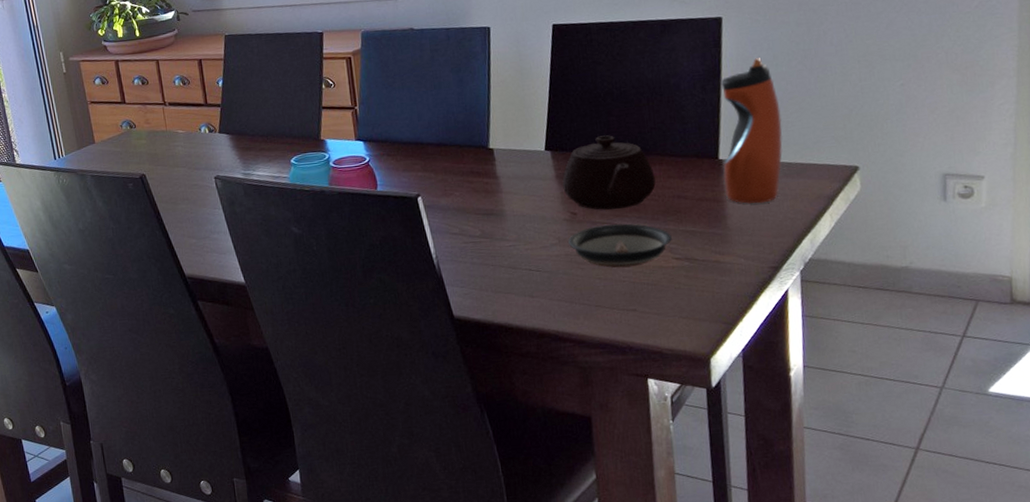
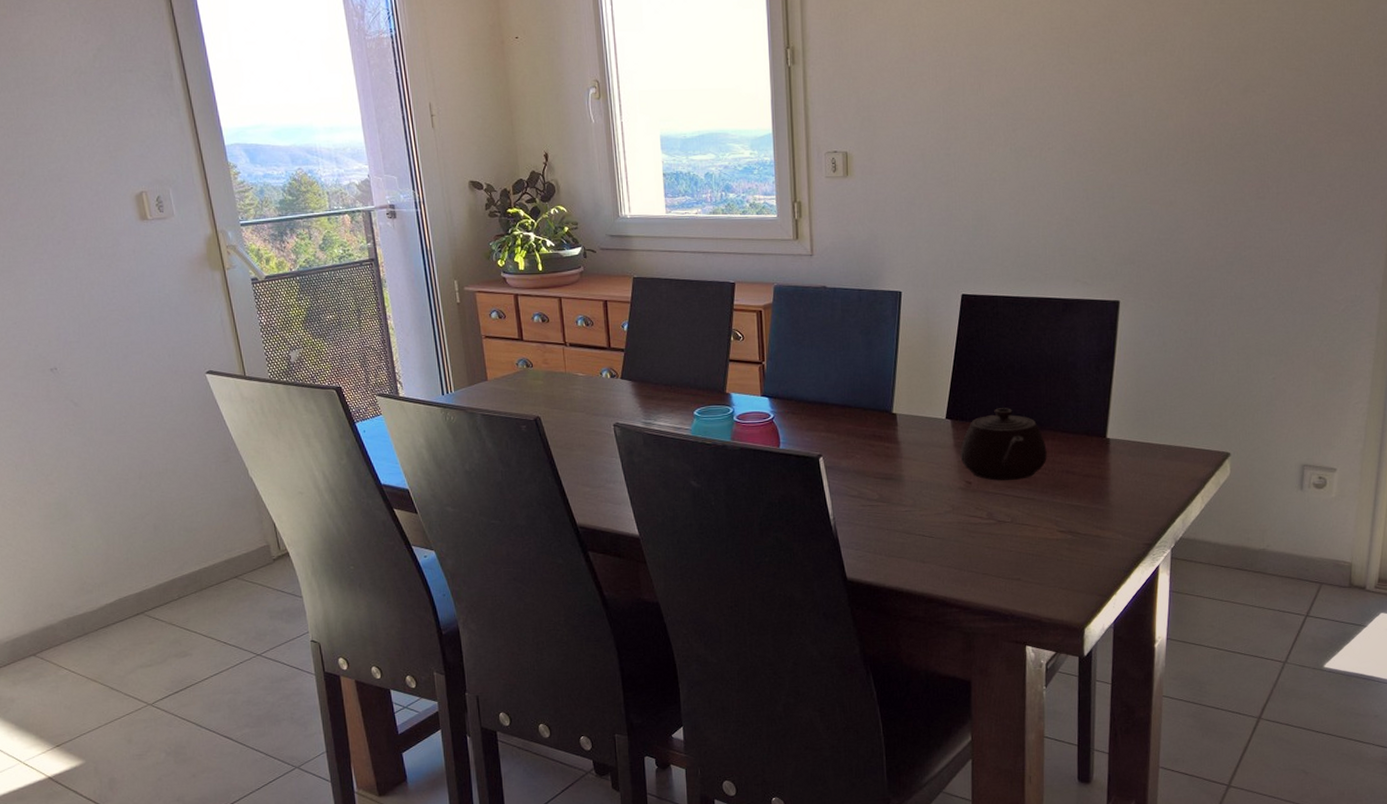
saucer: present [568,223,672,268] -> none [962,495,1058,538]
water bottle: present [721,58,783,204] -> none [1109,343,1166,483]

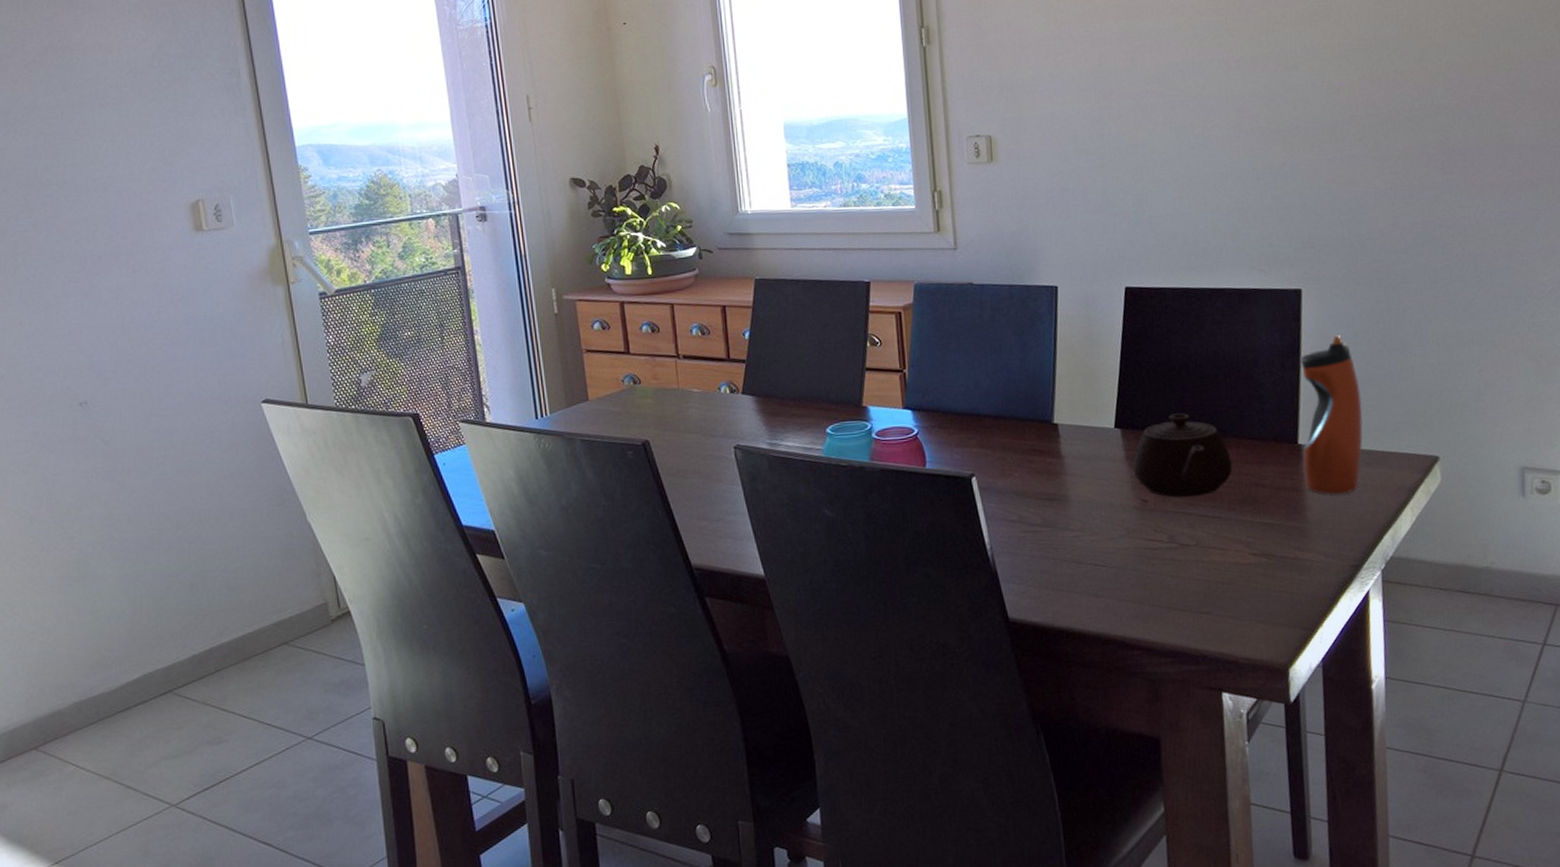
water bottle: none [1109,343,1166,483] -> present [1301,335,1363,495]

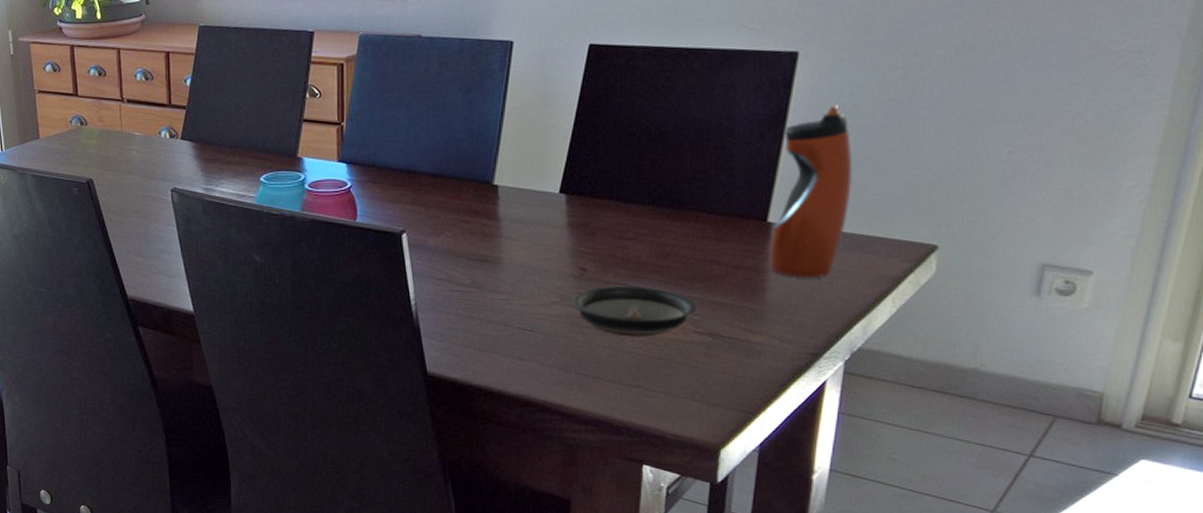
teapot: present [1132,413,1232,498] -> none [574,182,687,270]
saucer: none [1138,513,1249,564] -> present [572,287,696,337]

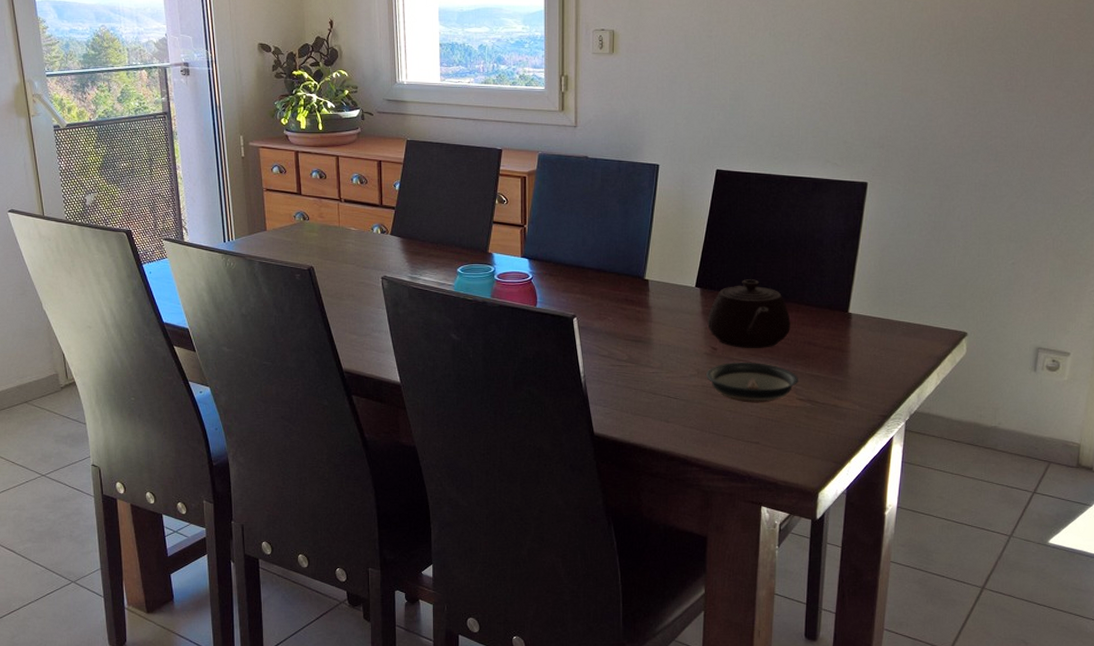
teapot: none [574,182,687,270] -> present [707,279,791,349]
water bottle: present [768,105,853,278] -> none [850,224,907,357]

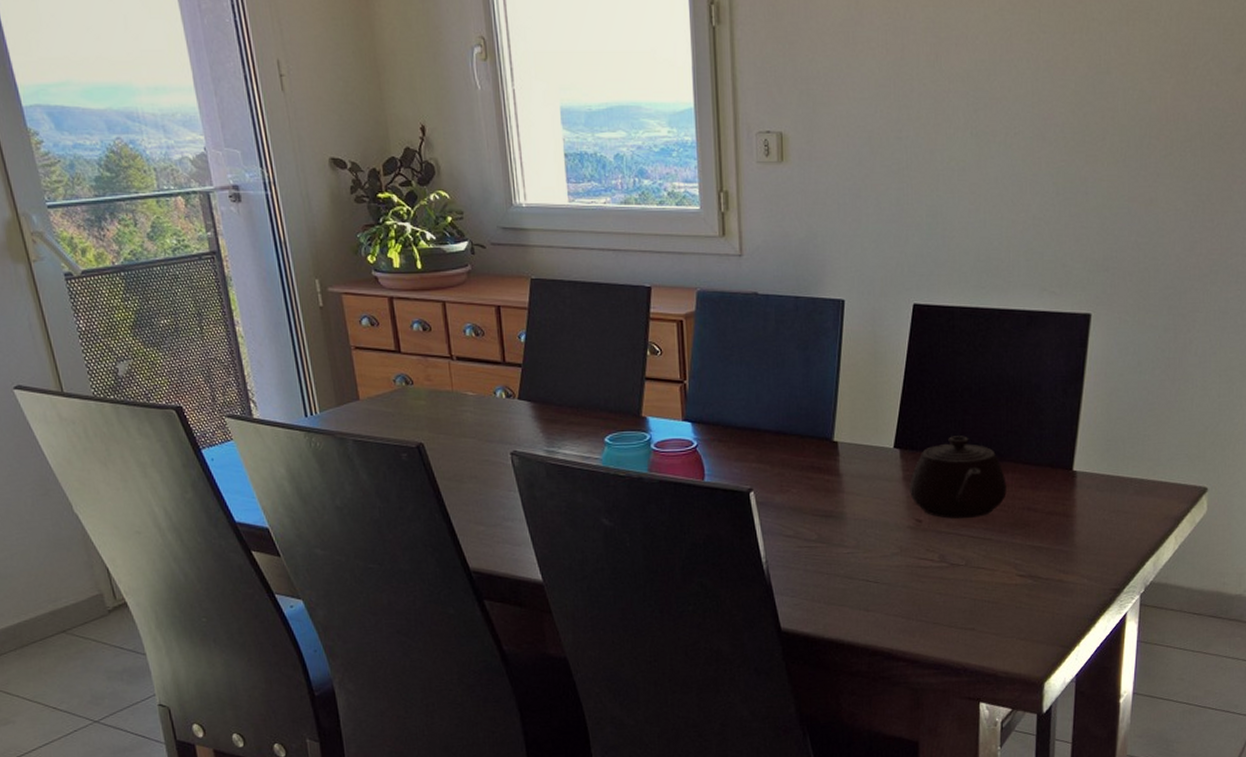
saucer: present [706,363,798,403] -> none [911,535,1018,583]

